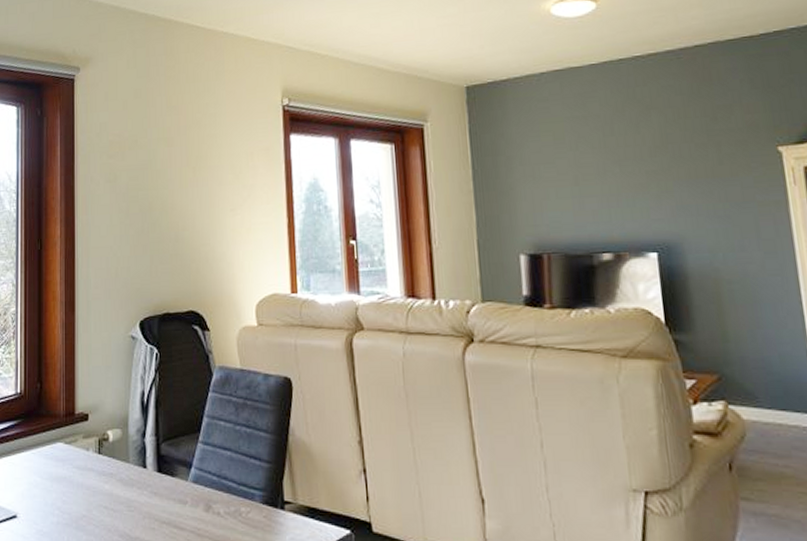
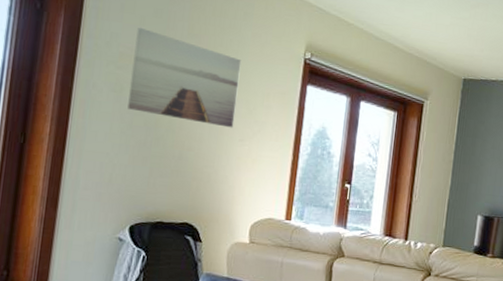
wall art: none [122,111,223,199] -> present [127,27,242,128]

